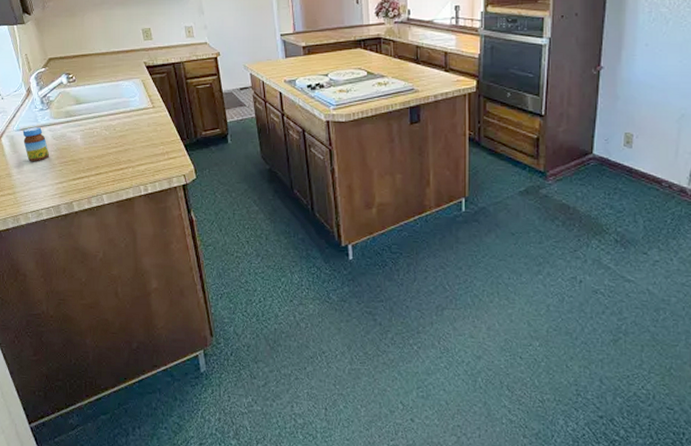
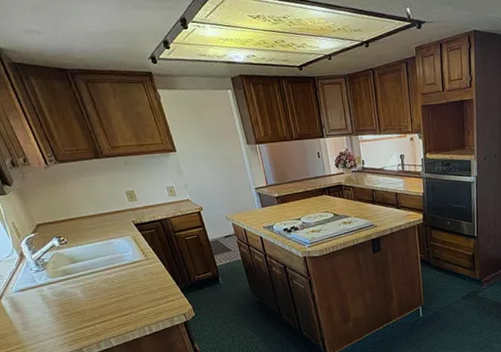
jar: present [22,127,50,162] -> none [21,287,53,318]

